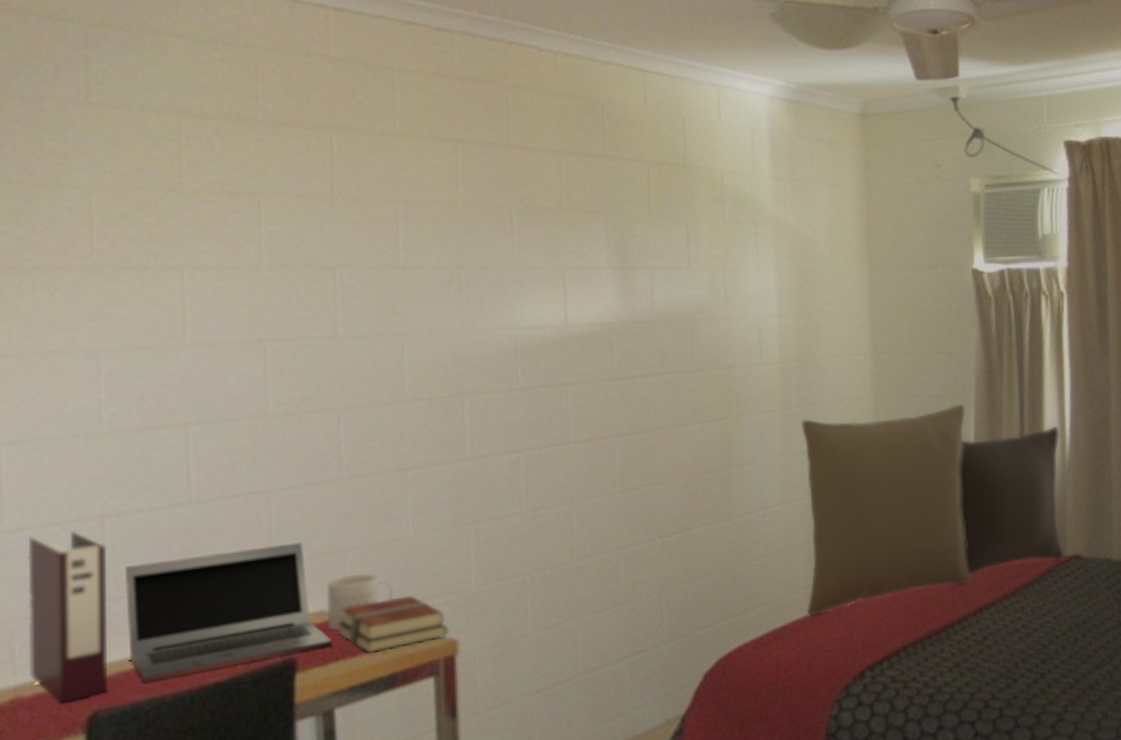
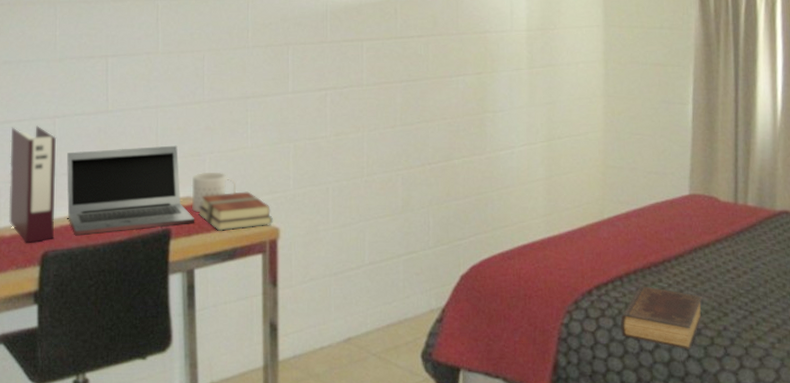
pillow: present [801,405,972,616] -> none [544,73,688,239]
book: none [898,658,990,727] -> present [621,285,702,349]
pillow: present [959,426,1064,575] -> none [678,96,774,219]

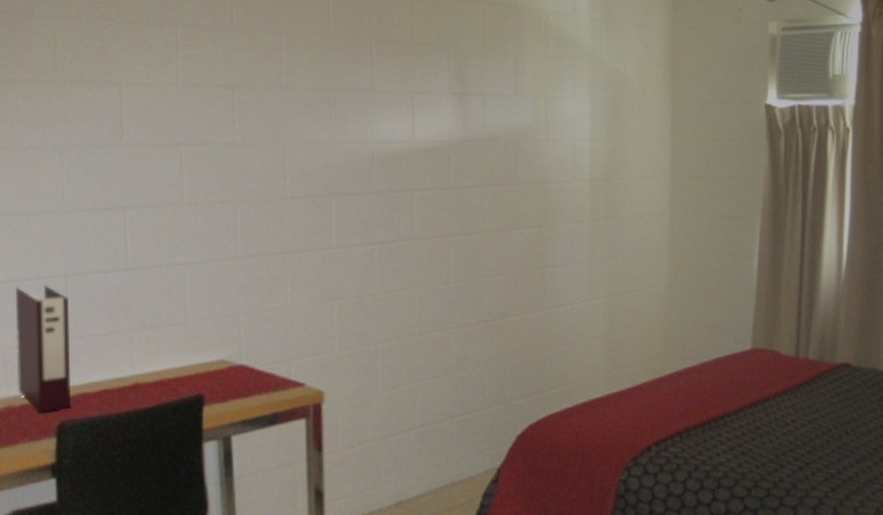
laptop: present [66,145,195,236] -> none [82,305,231,404]
mug: present [191,172,237,213] -> none [225,333,276,377]
books: present [199,191,274,232] -> none [234,353,318,397]
book: present [621,285,702,349] -> none [679,440,760,501]

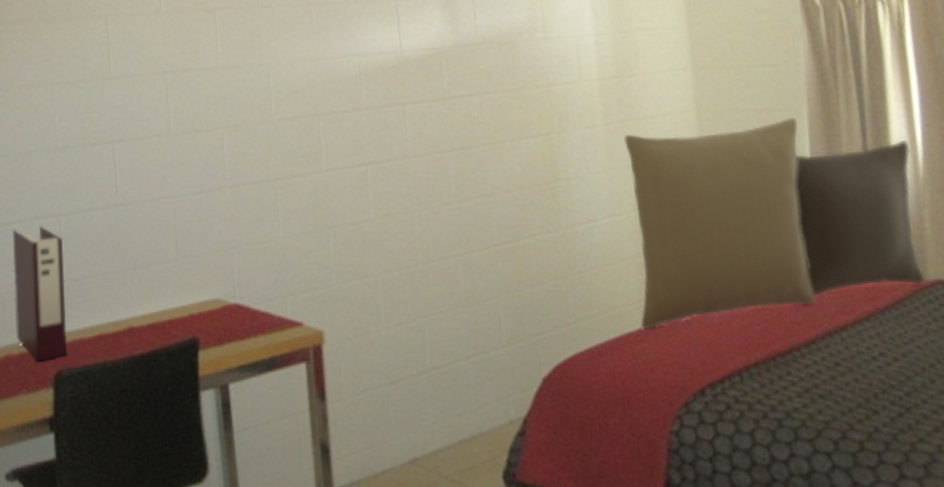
pillow: none [603,225,752,396] -> present [624,118,818,329]
pillow: none [741,249,838,373] -> present [794,140,925,296]

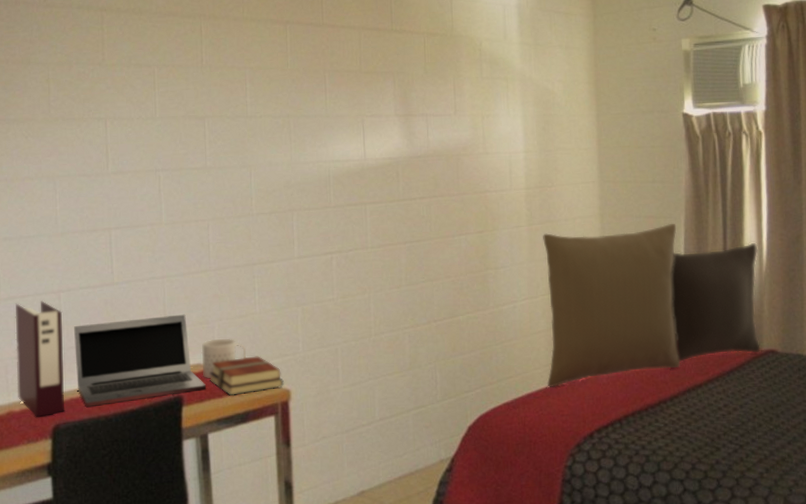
laptop: none [76,240,226,351] -> present [74,314,207,408]
mug: none [218,268,271,318] -> present [201,338,247,379]
books: none [228,289,316,339] -> present [209,356,285,396]

